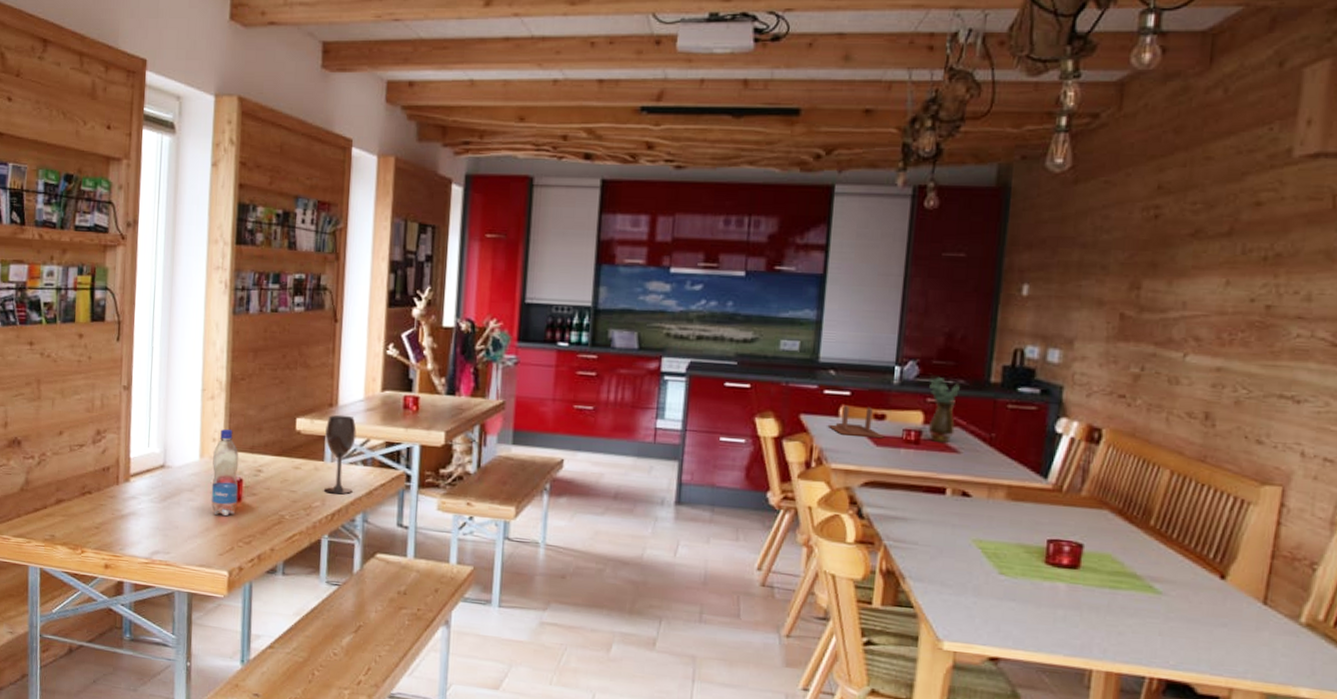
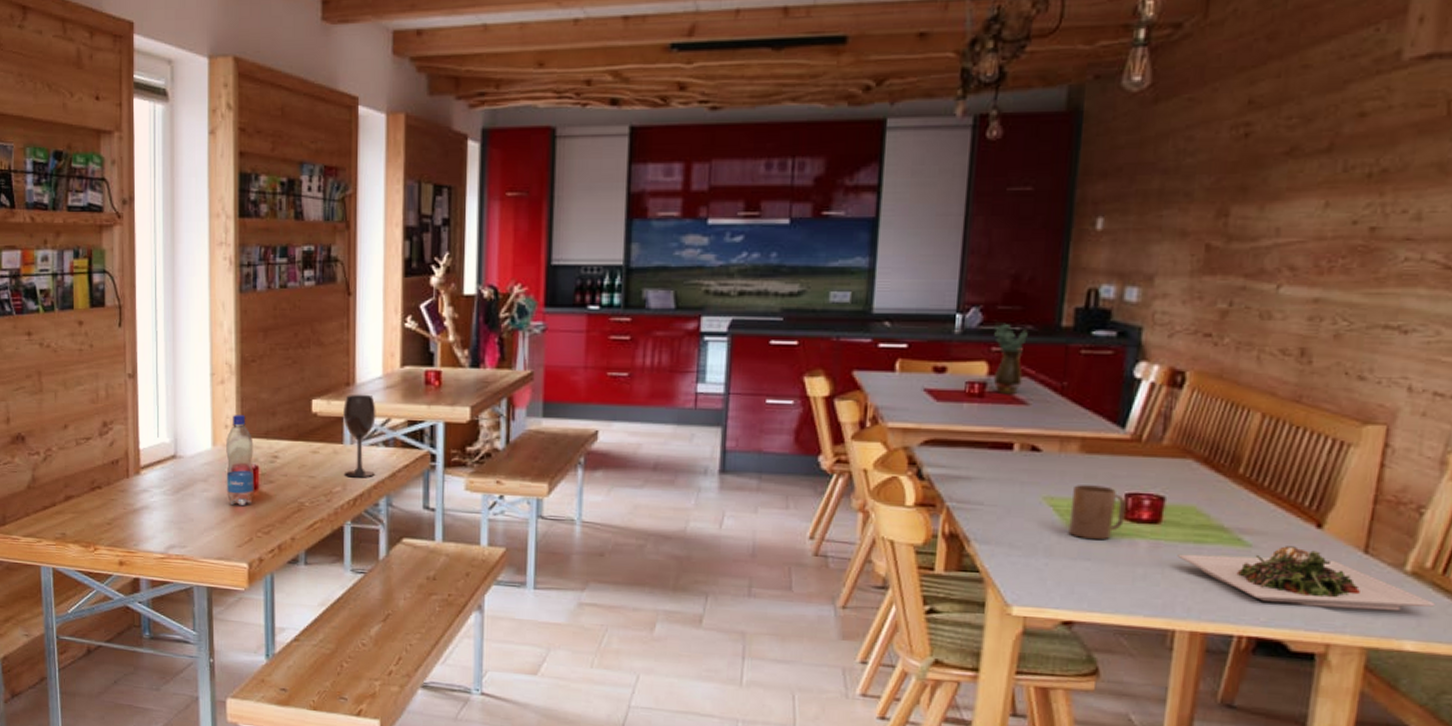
napkin holder: present [827,405,885,438] -> none [882,359,946,392]
mug: none [995,529,1048,583] -> present [1068,485,1126,540]
salad: none [1094,594,1327,660] -> present [1177,546,1435,612]

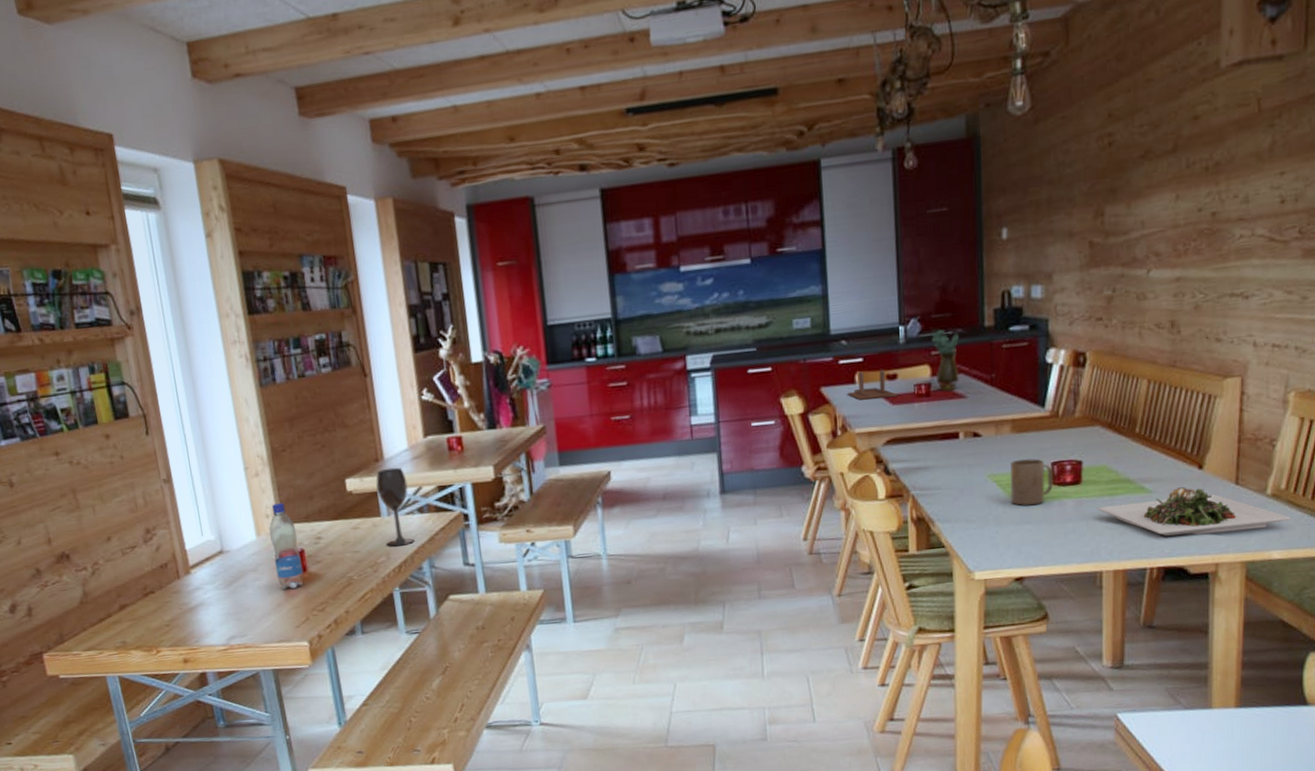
napkin holder: none [882,359,946,392] -> present [846,369,899,400]

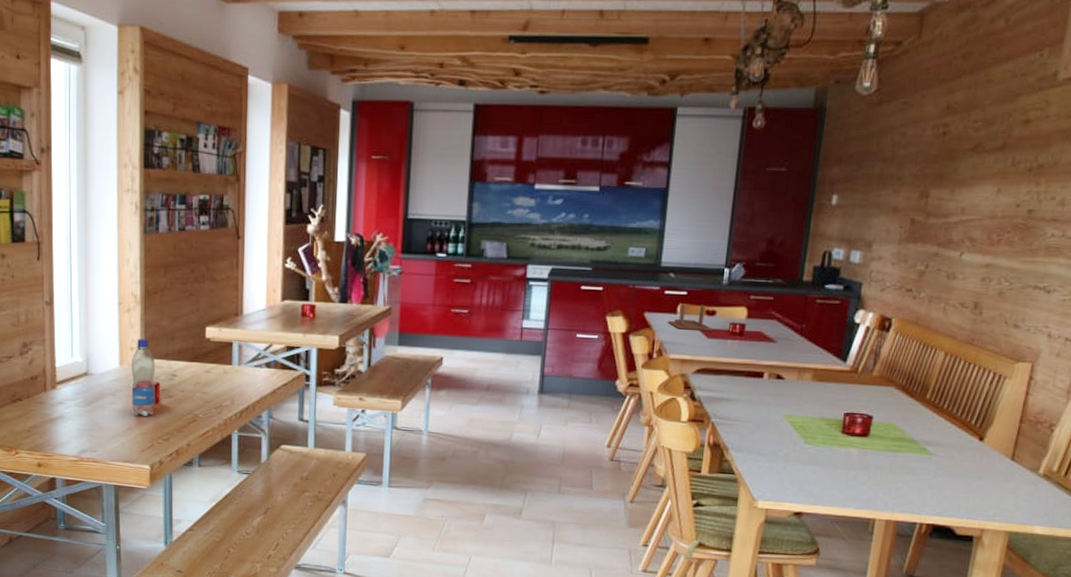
wine glass: present [375,467,415,547] -> none [232,323,260,394]
vase: present [930,327,960,392] -> none [750,274,779,334]
mug: present [1009,458,1053,506] -> none [801,406,845,450]
salad: present [1097,487,1291,539] -> none [879,454,1058,504]

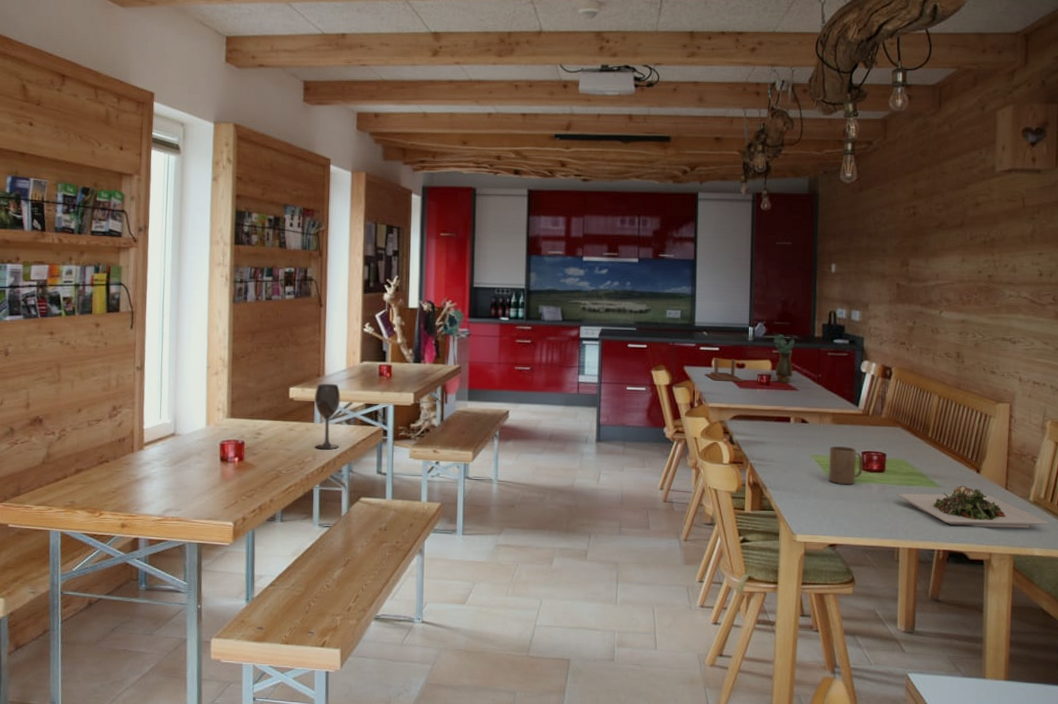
bottle: present [131,339,156,417] -> none [217,400,241,475]
wine glass: none [232,323,260,394] -> present [314,383,341,450]
vase: none [750,274,779,334] -> present [773,331,795,384]
mug: none [801,406,845,450] -> present [829,446,863,485]
salad: none [879,454,1058,504] -> present [897,486,1048,529]

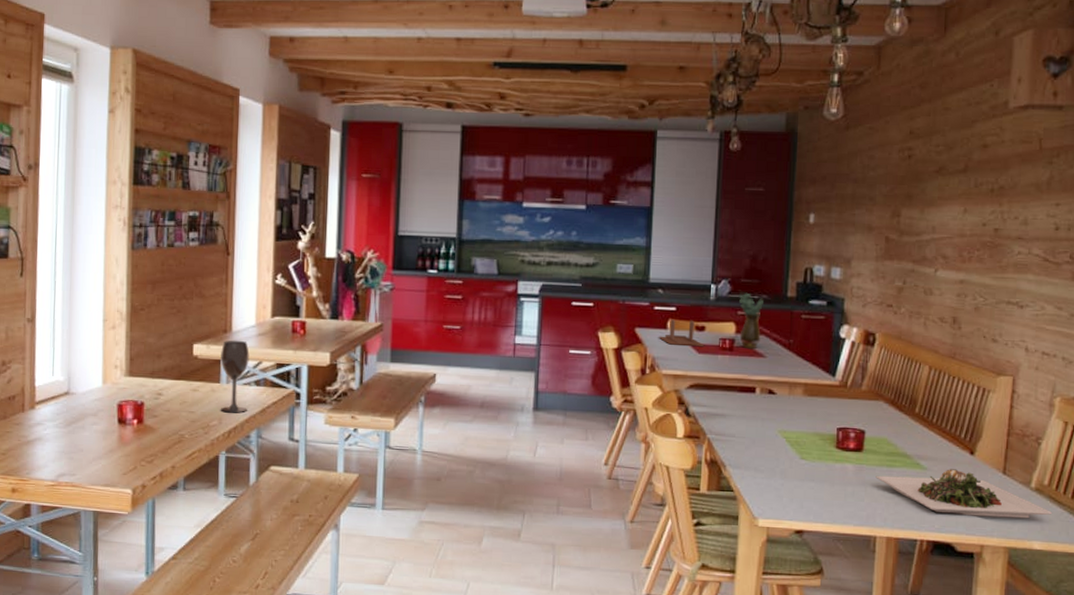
mug: present [829,446,863,485] -> none [797,421,838,465]

